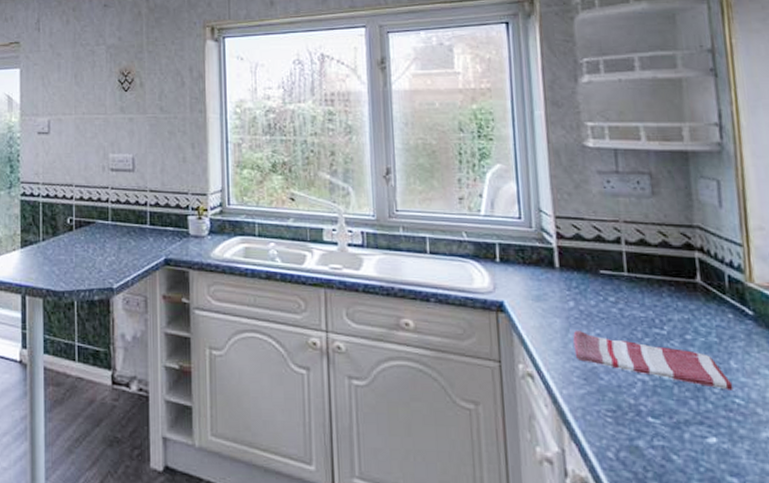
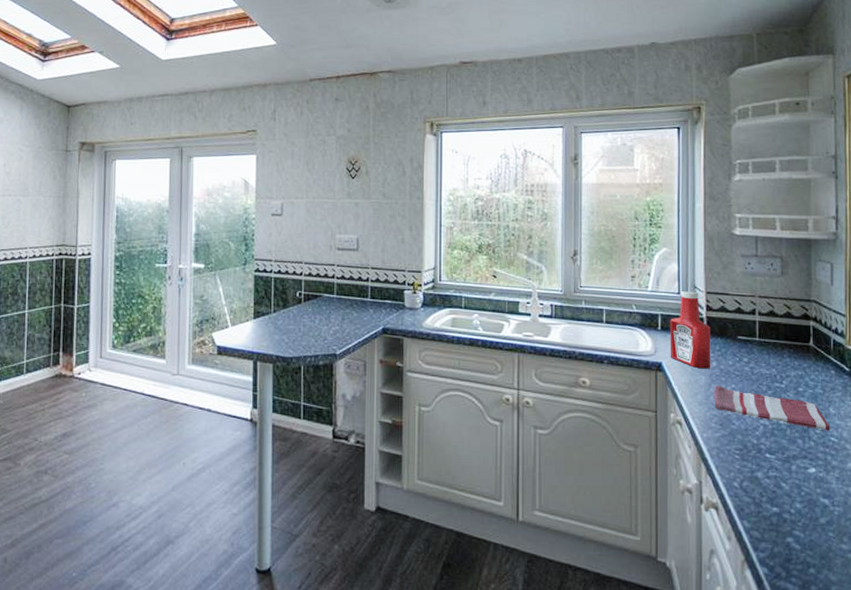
ketchup bottle: none [511,216,568,310] -> present [670,291,711,369]

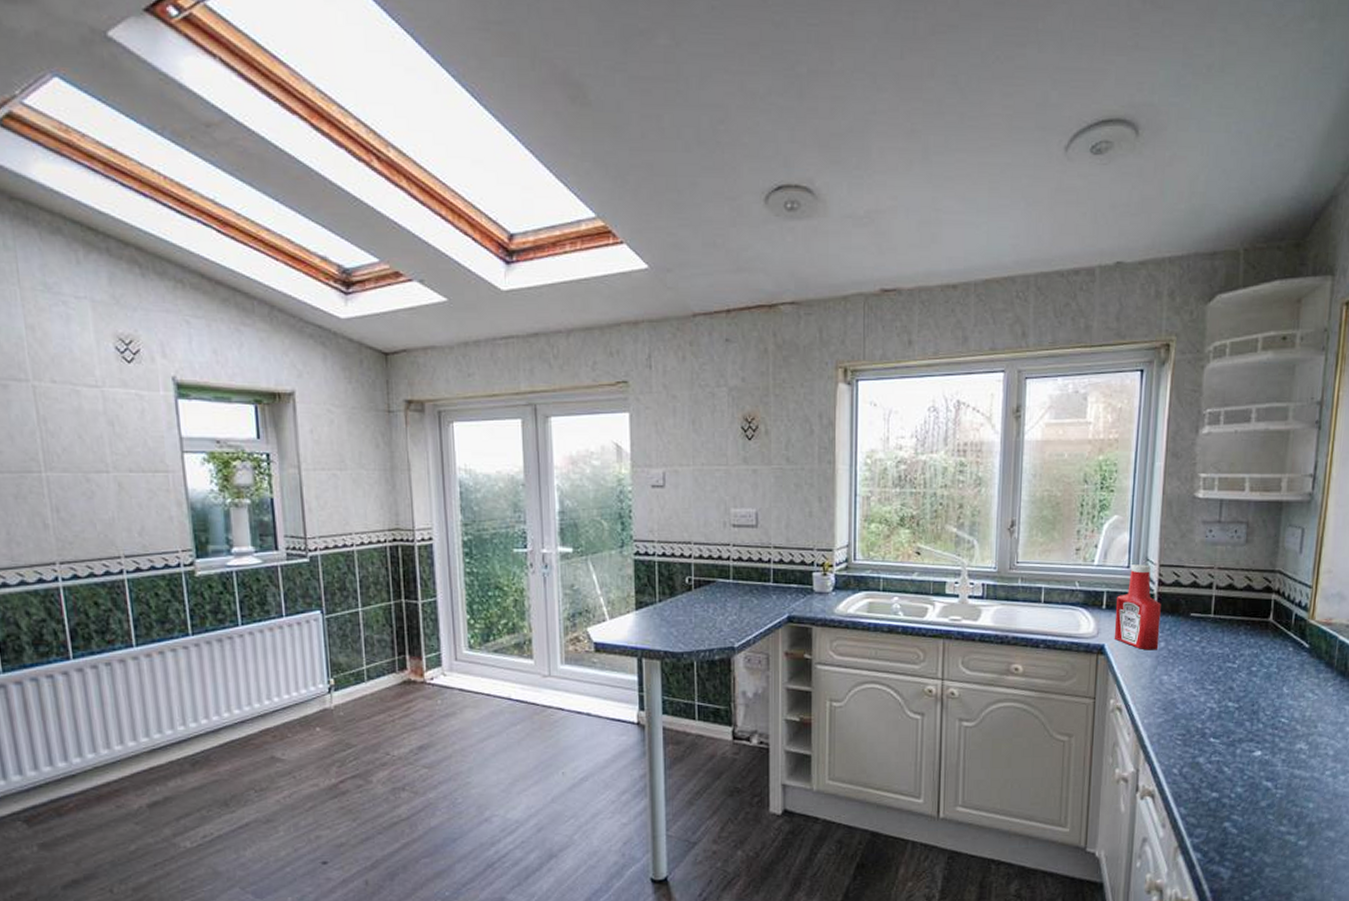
dish towel: present [714,385,830,431] -> none [1159,667,1282,712]

